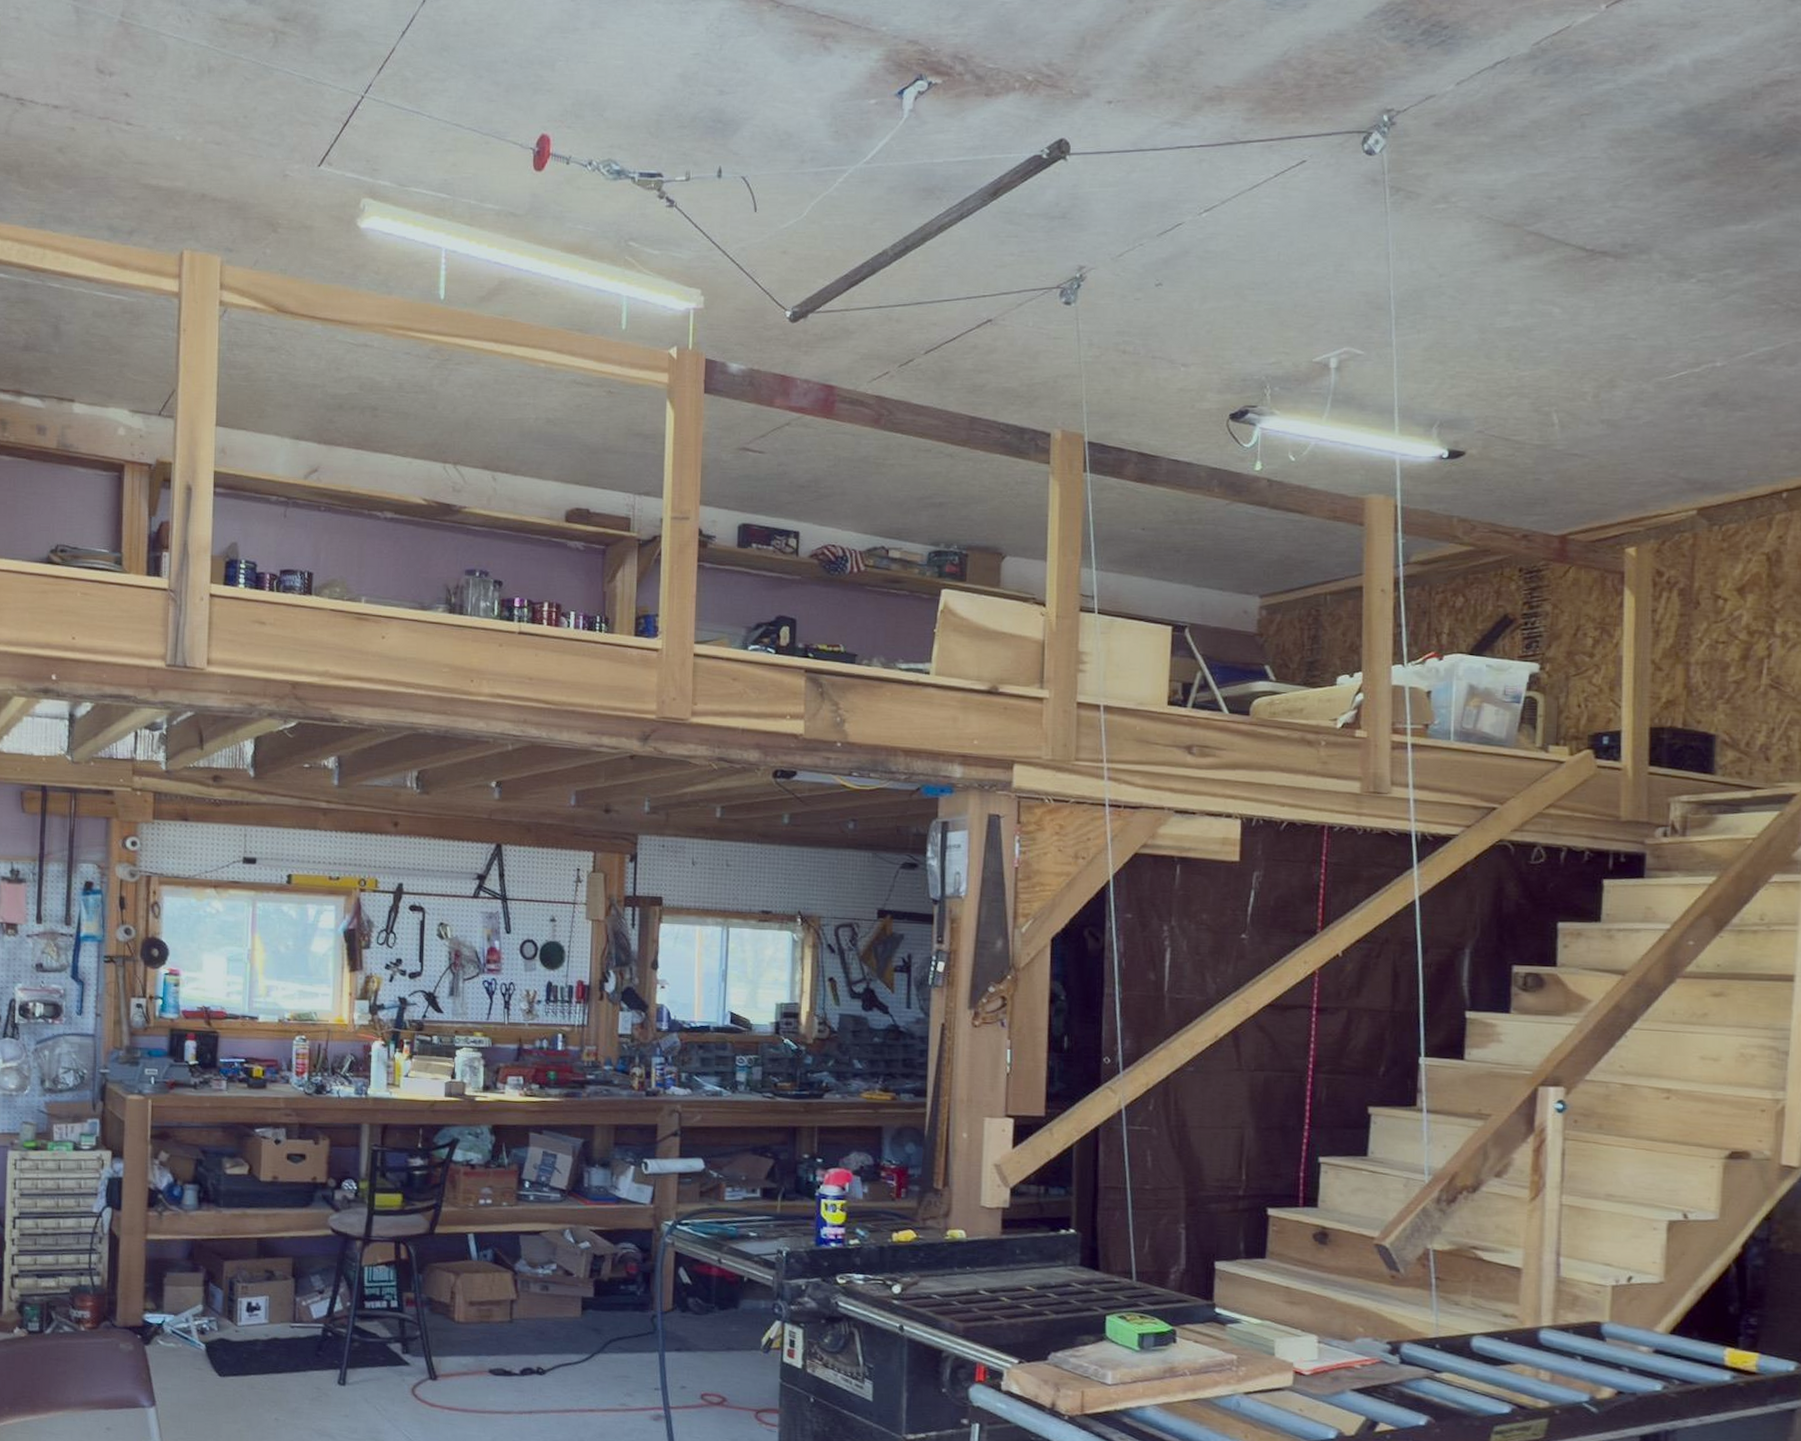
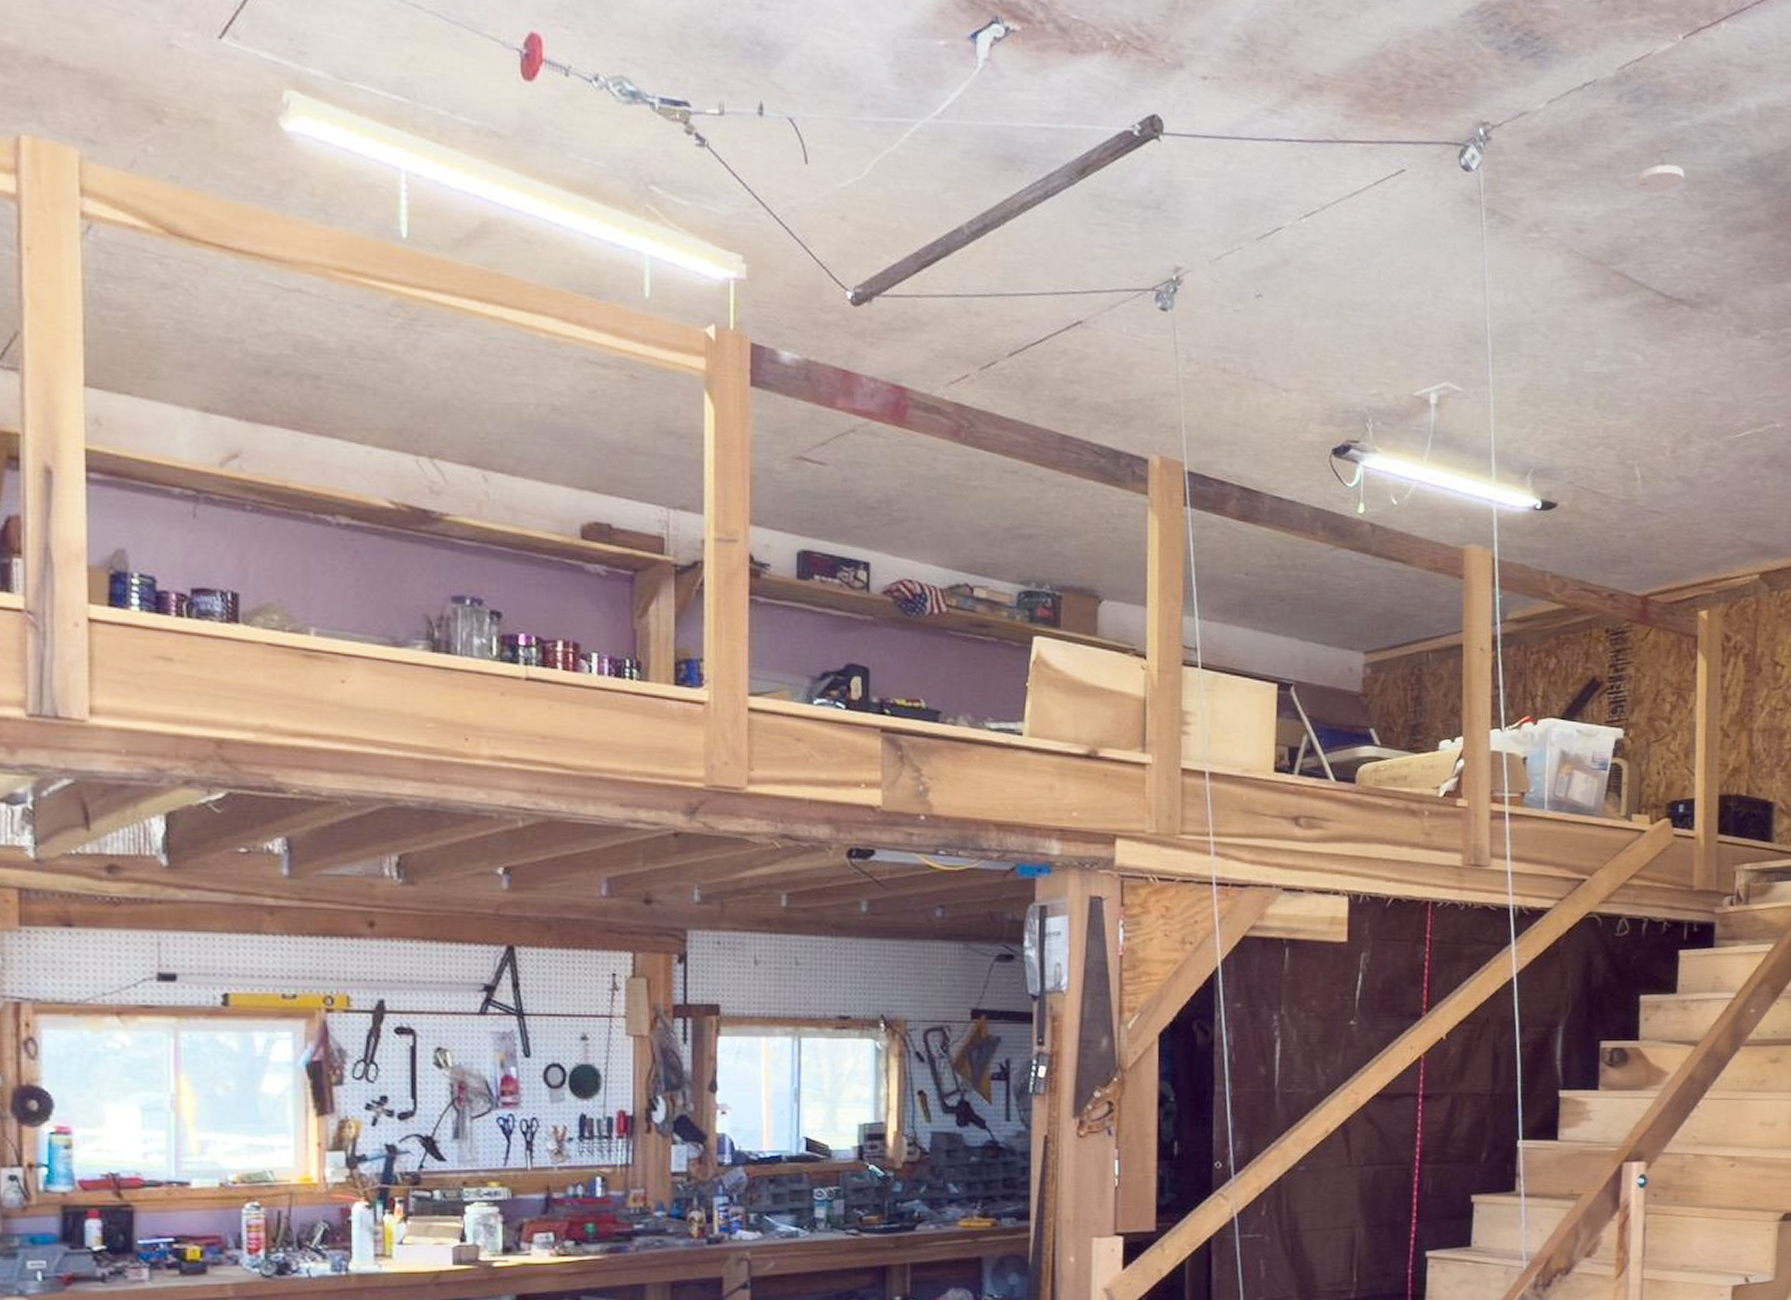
smoke detector: none [1552,127,1608,155] -> present [1635,164,1684,193]

